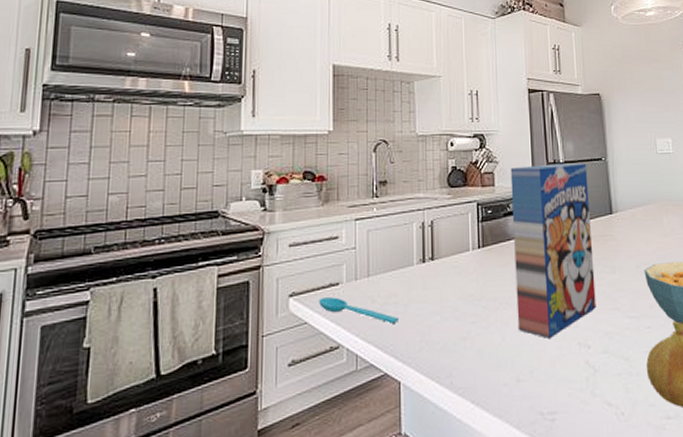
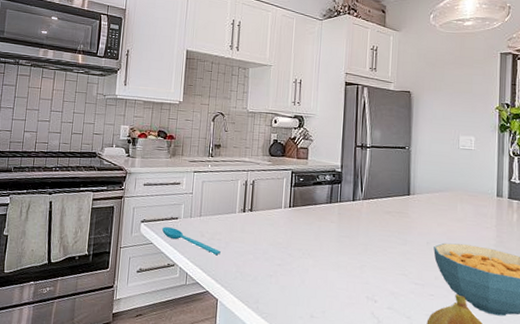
cereal box: present [510,163,596,338] -> none [315,146,391,288]

